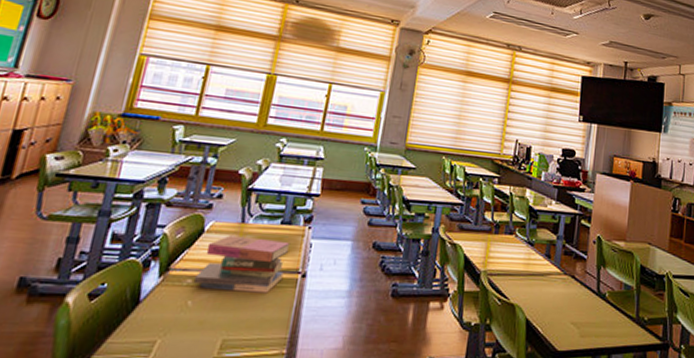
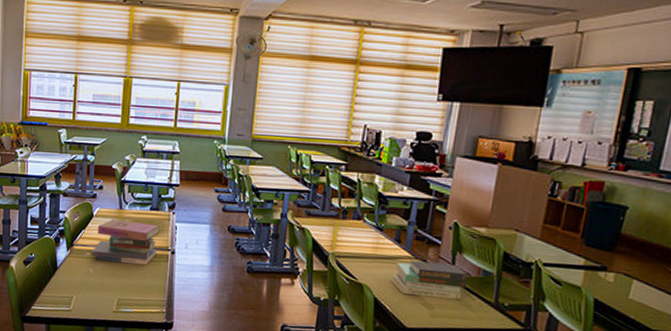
books: none [541,276,612,316] -> present [390,260,468,299]

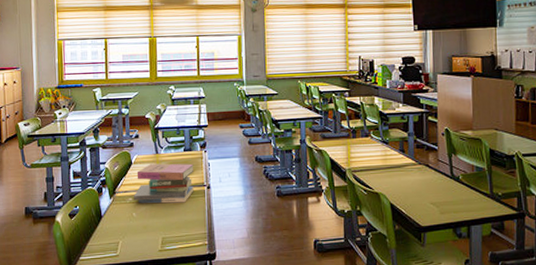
books: present [390,260,468,299] -> none [401,165,465,197]

